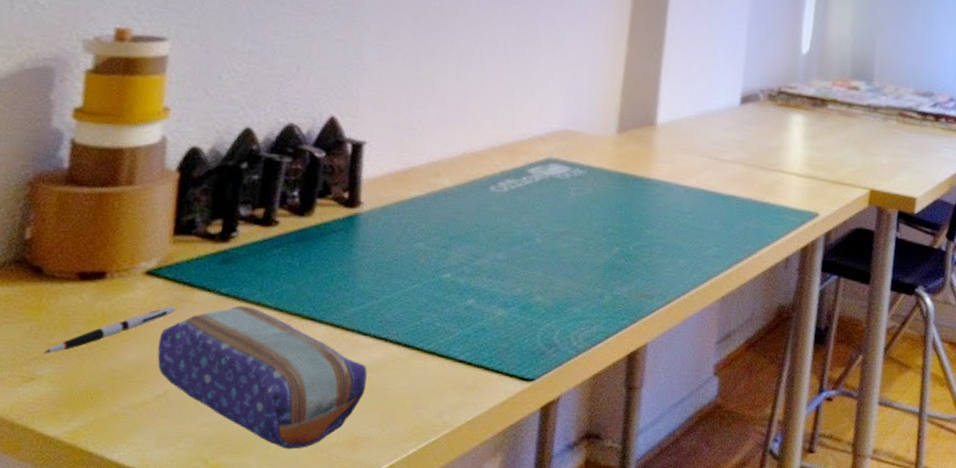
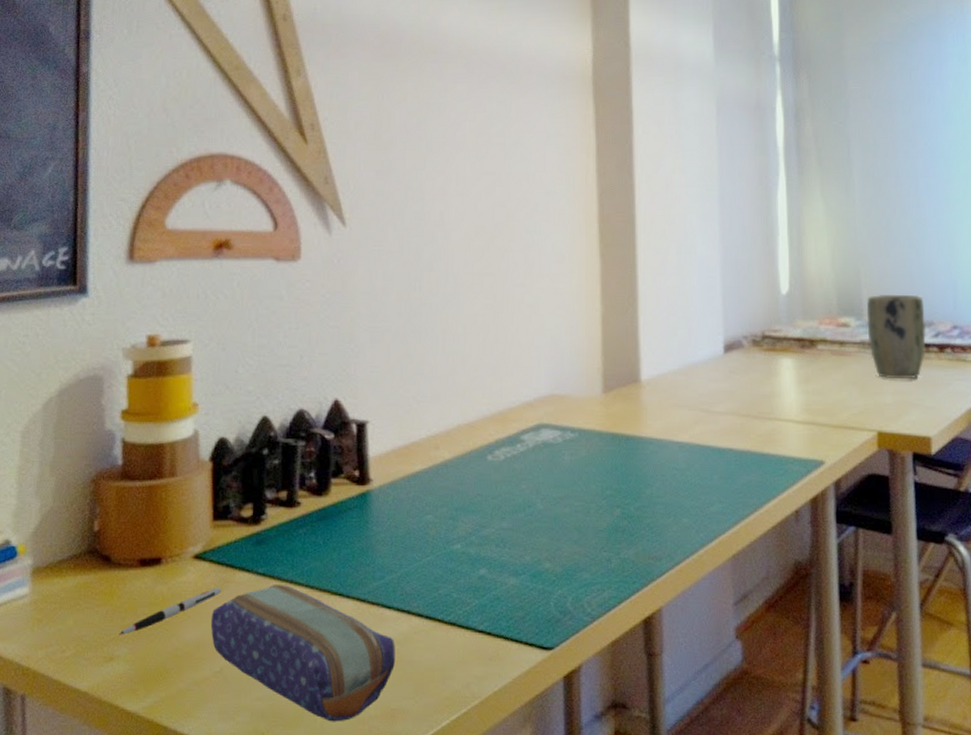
plant pot: none [874,62,928,143] -> present [866,294,927,379]

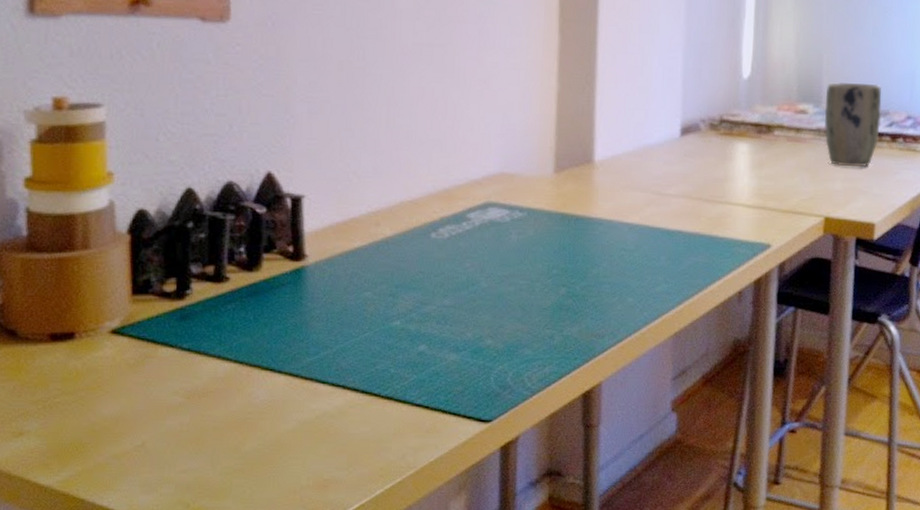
pen: present [119,587,222,635] -> none [28,362,142,410]
pencil case: present [210,585,395,722] -> none [130,360,329,493]

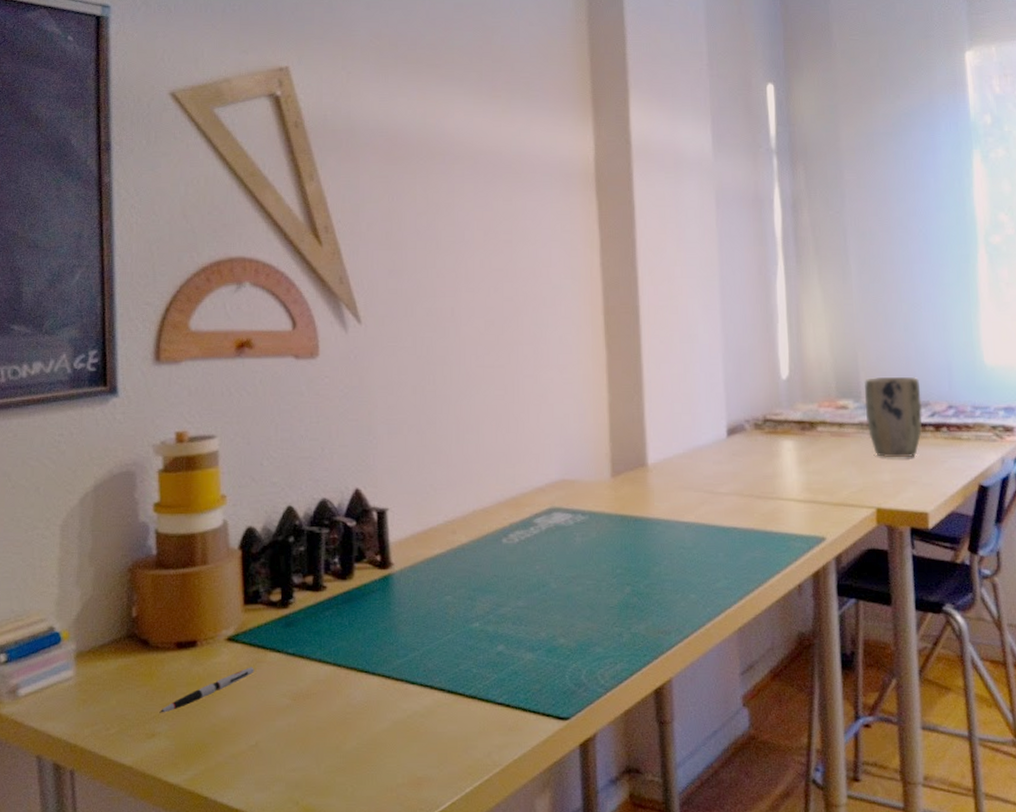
pen: none [28,362,142,410] -> present [159,667,254,713]

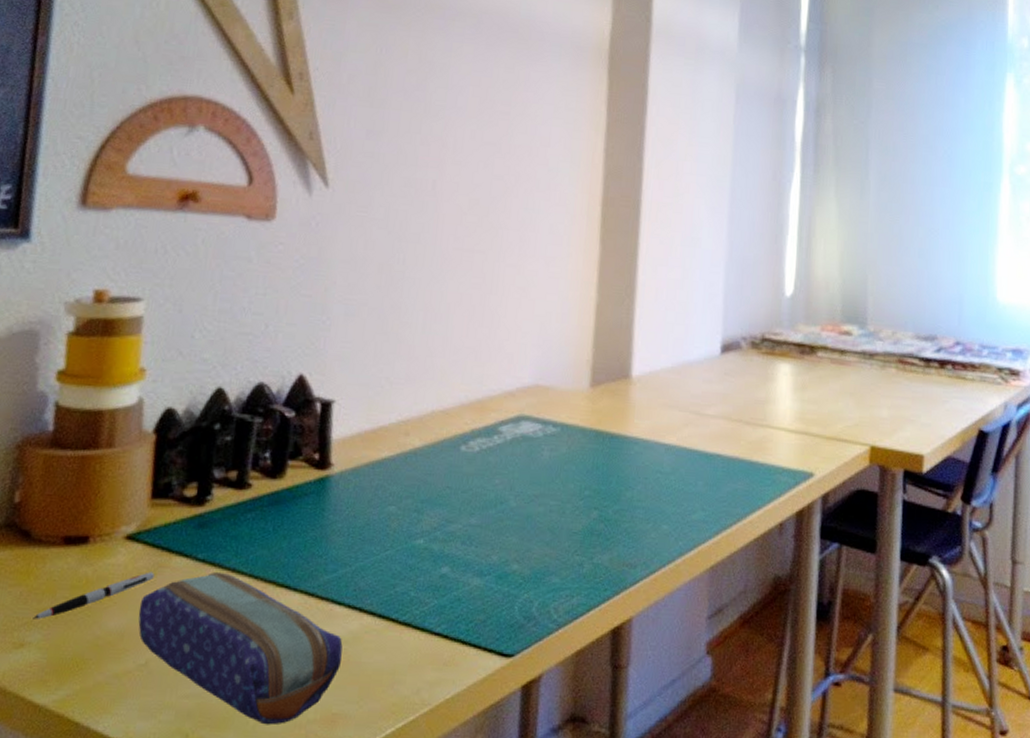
pencil case: none [245,664,420,791] -> present [138,572,343,725]
plant pot: present [864,376,923,458] -> none [869,304,930,394]

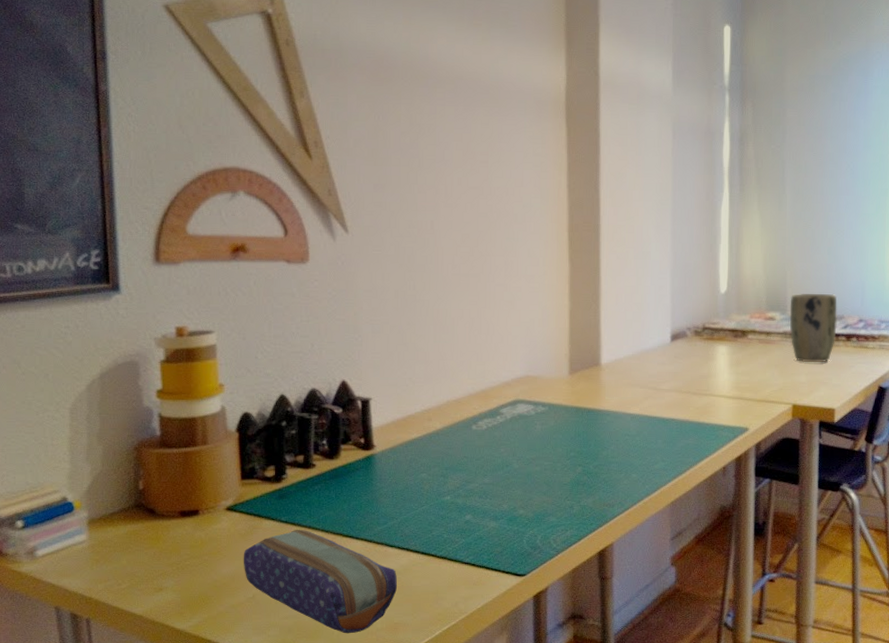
pen: present [33,572,154,620] -> none [166,532,251,571]
plant pot: none [869,304,930,394] -> present [789,293,838,363]

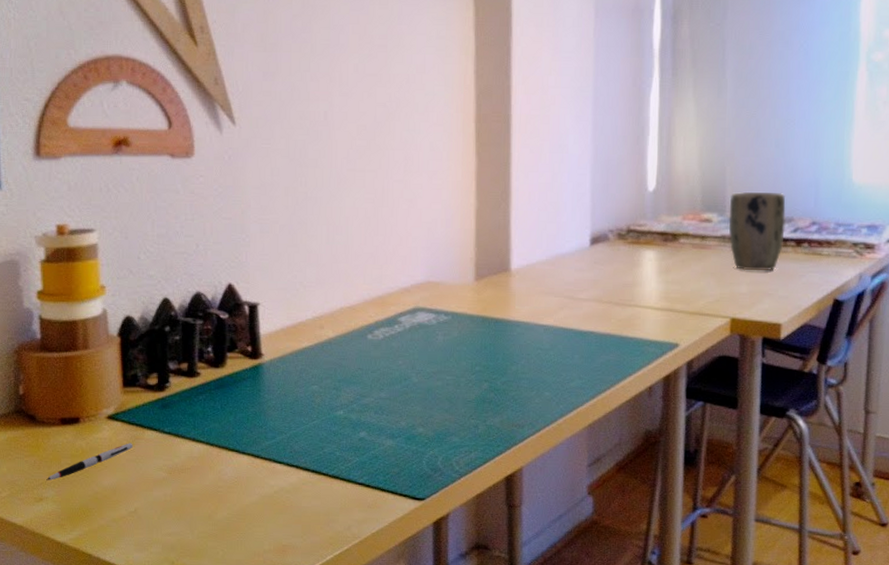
pen: none [166,532,251,571] -> present [46,443,133,481]
pencil case: present [243,530,397,634] -> none [124,442,286,555]

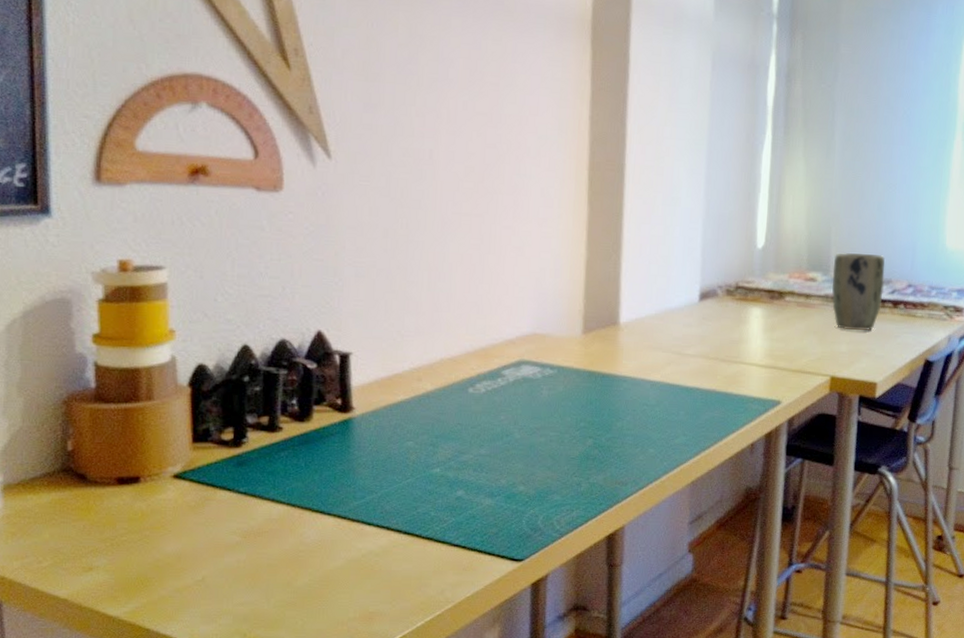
pen: present [46,443,133,481] -> none [97,504,202,547]

